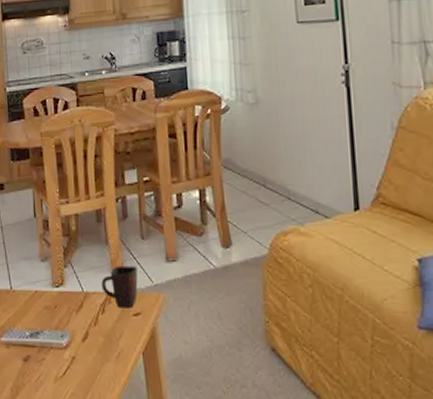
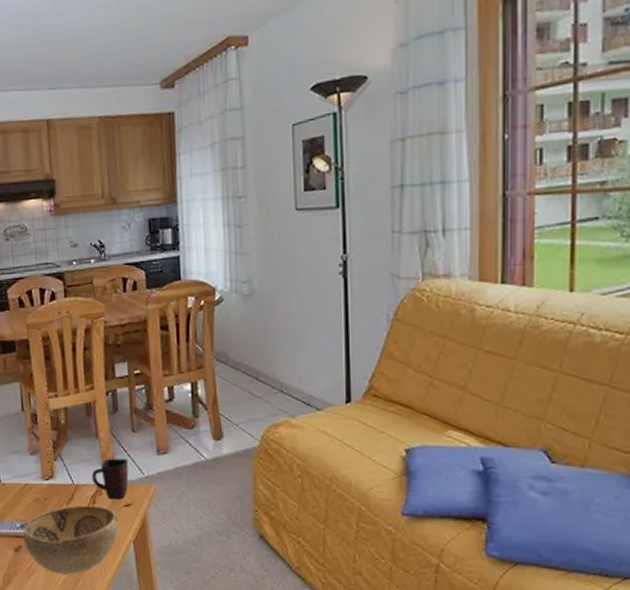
decorative bowl: none [32,313,128,388] -> present [23,505,119,575]

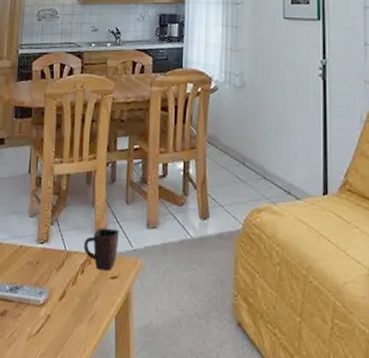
decorative bowl: present [23,505,119,575] -> none [10,272,103,347]

